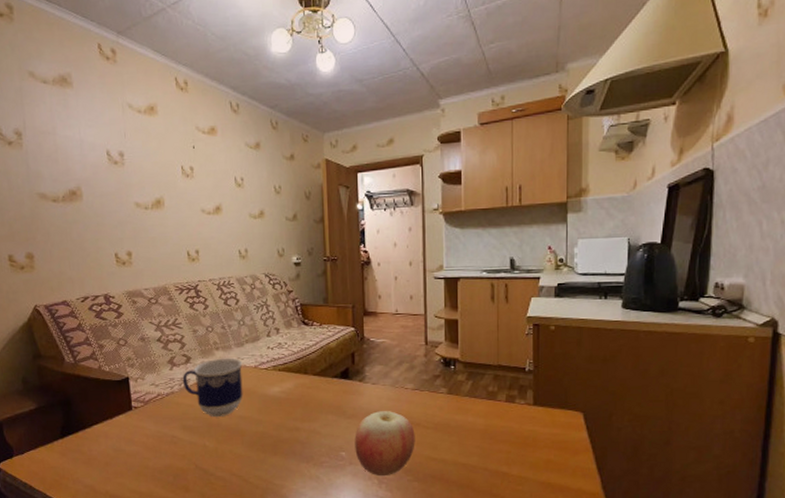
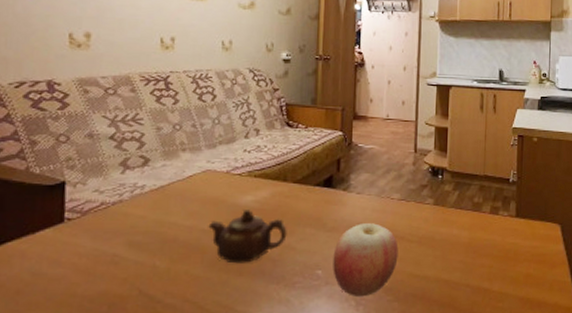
cup: present [182,358,243,417] -> none [135,161,213,230]
teapot: none [244,399,312,445] -> present [208,210,287,264]

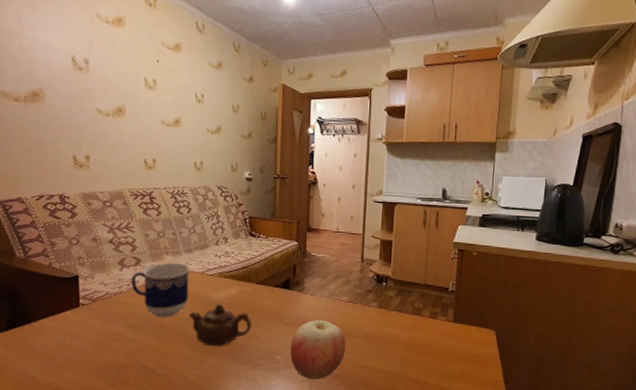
cup: none [135,161,213,230] -> present [131,262,190,317]

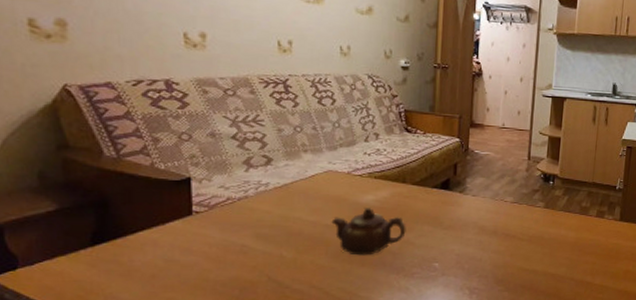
cup: present [131,262,190,317] -> none [259,161,334,225]
apple: present [290,320,346,380] -> none [449,223,510,287]

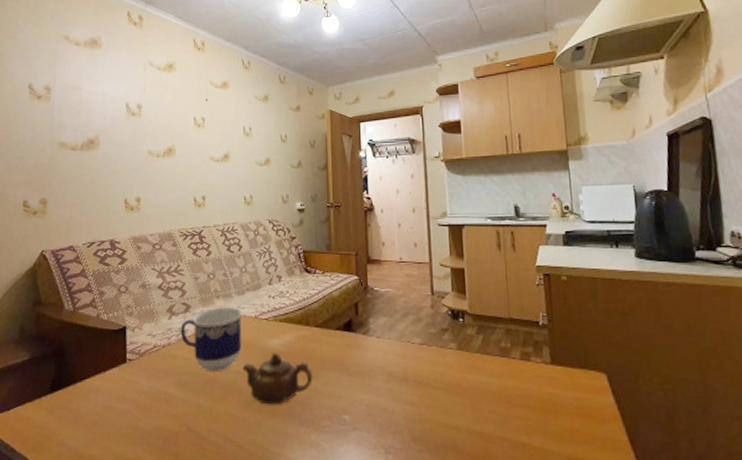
cup: none [259,161,334,225] -> present [180,307,243,371]

